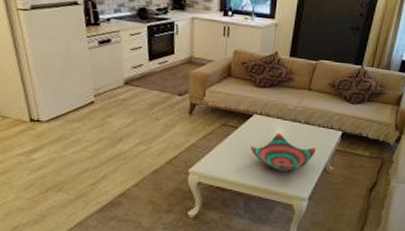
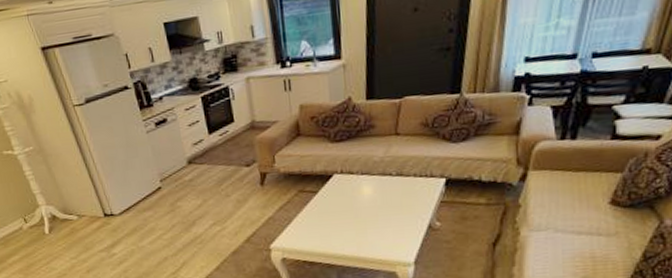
decorative bowl: present [250,133,316,172] -> none [335,191,416,235]

